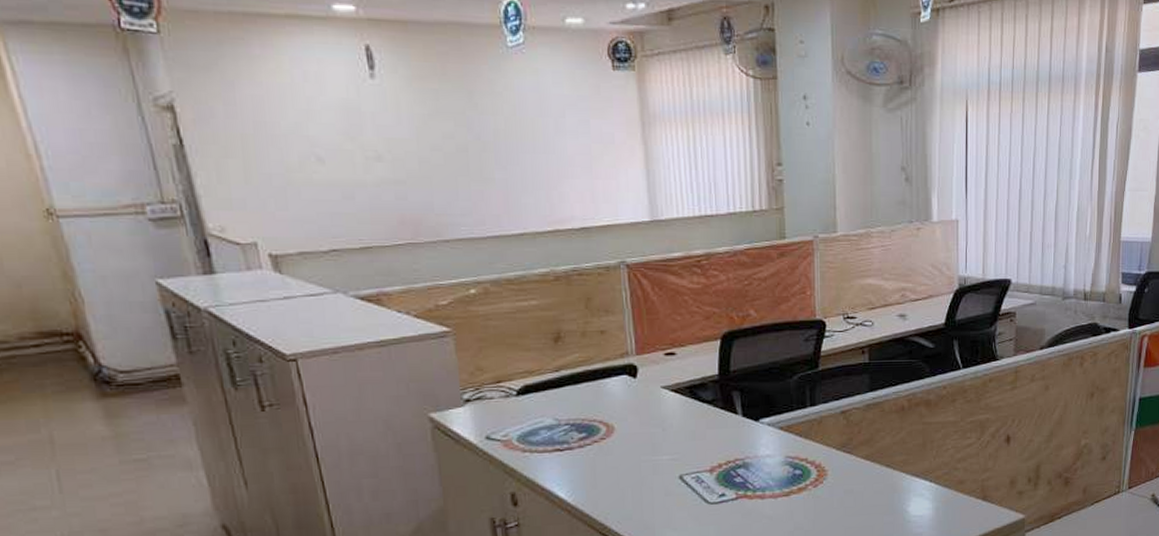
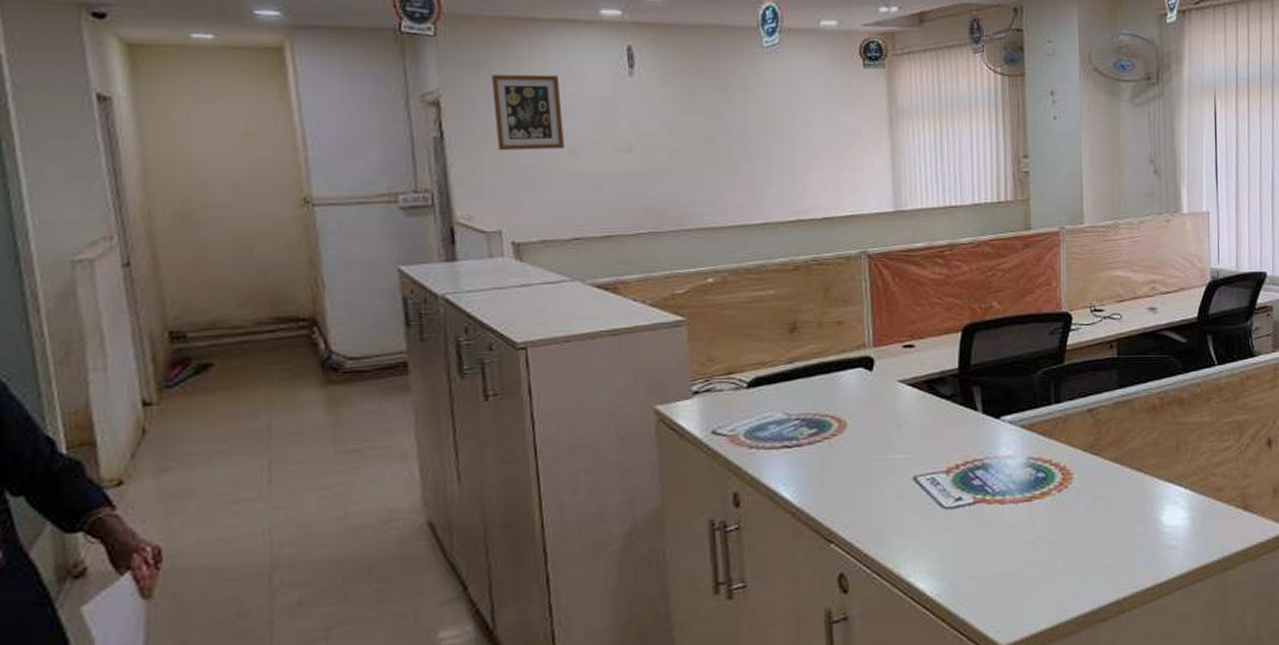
wall art: none [225,76,311,159] -> present [491,74,565,151]

